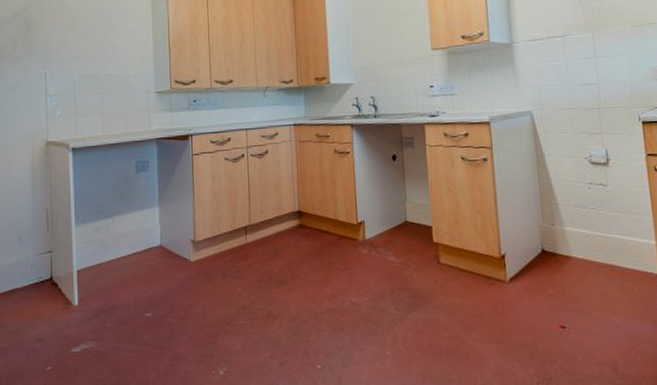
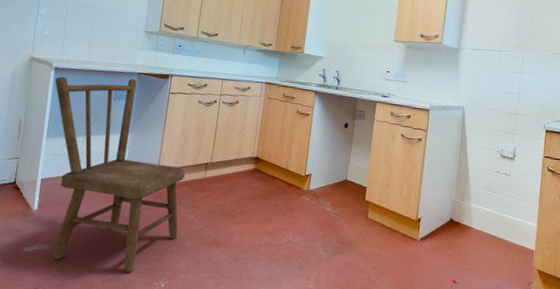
dining chair: none [75,146,228,362] -> present [52,76,186,272]

